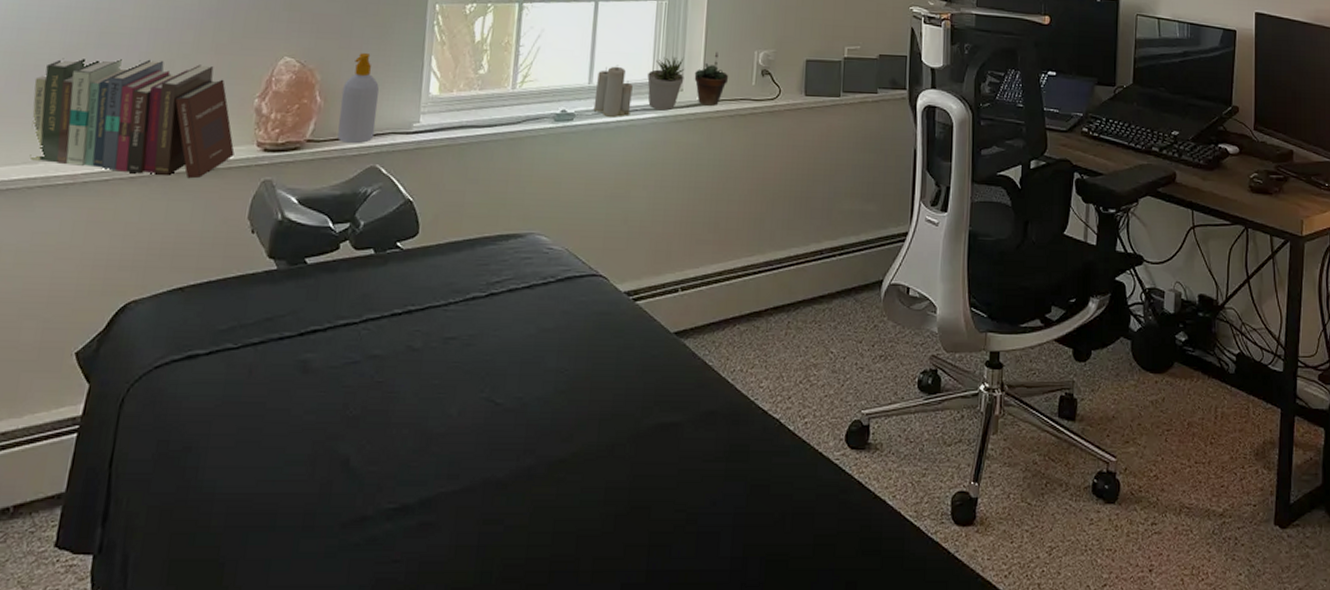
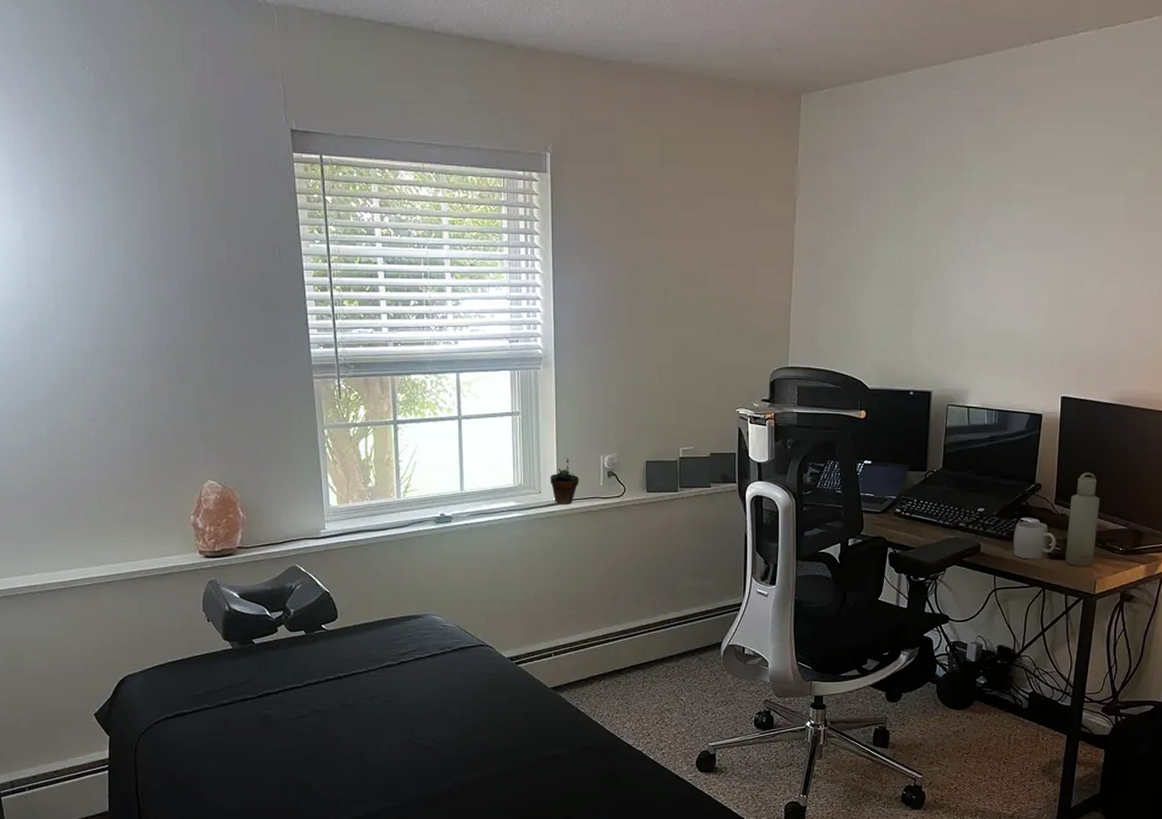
books: present [29,58,235,179] -> none [17,487,183,581]
soap bottle: present [337,53,379,144] -> none [259,474,291,549]
candle: present [593,64,633,119] -> none [467,473,498,519]
potted plant: present [647,56,685,111] -> none [510,464,541,510]
mug: none [1211,148,1257,193] -> present [1013,521,1056,559]
bottle: none [1267,96,1301,204] -> present [1064,473,1100,567]

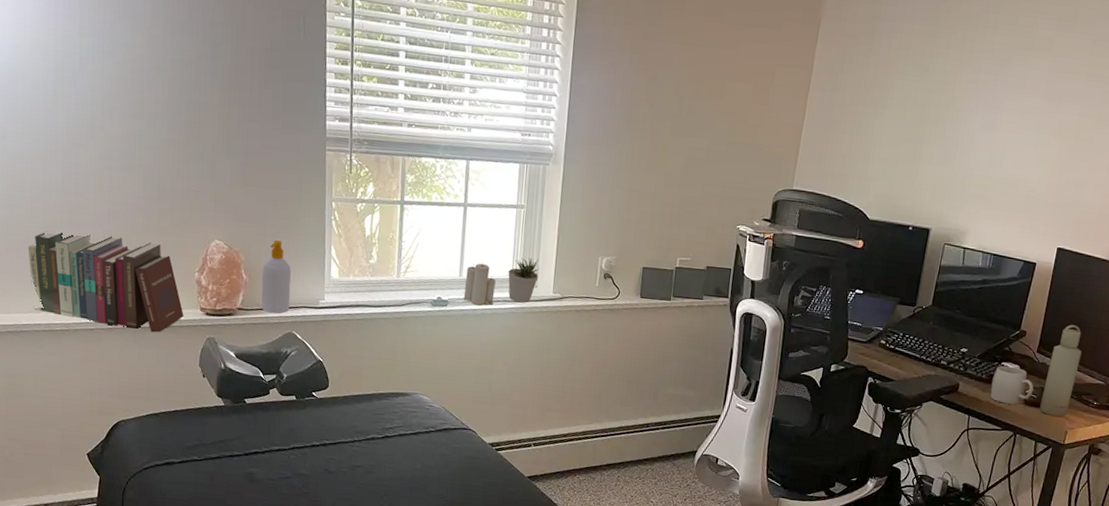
books: none [17,487,183,581] -> present [28,231,184,333]
soap bottle: none [259,474,291,549] -> present [261,240,291,314]
candle: none [467,473,498,519] -> present [463,262,496,307]
potted plant: none [510,464,541,510] -> present [508,257,540,303]
succulent plant: present [550,458,580,506] -> none [547,255,577,302]

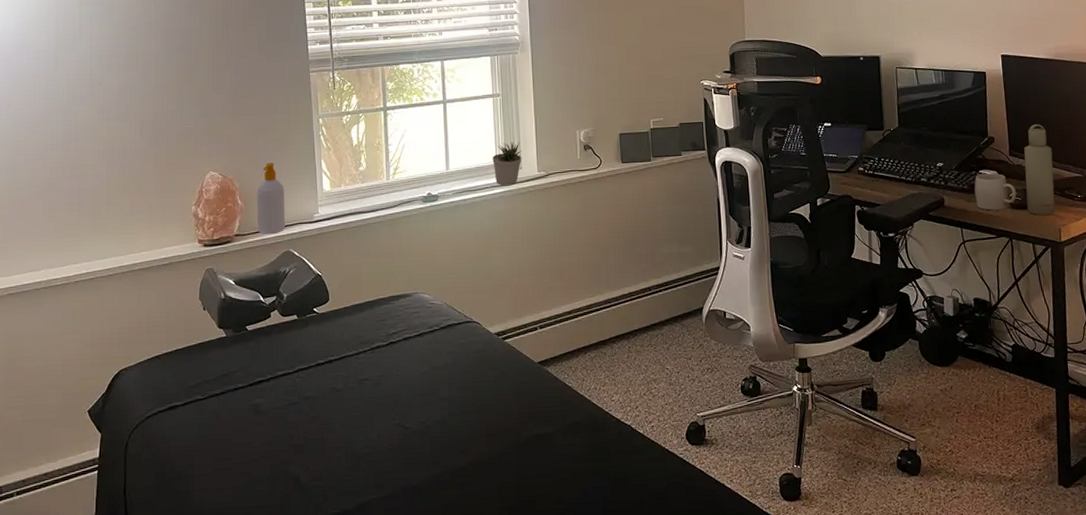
books: present [28,231,184,333] -> none [29,183,182,273]
candle: present [463,262,496,307] -> none [452,152,482,196]

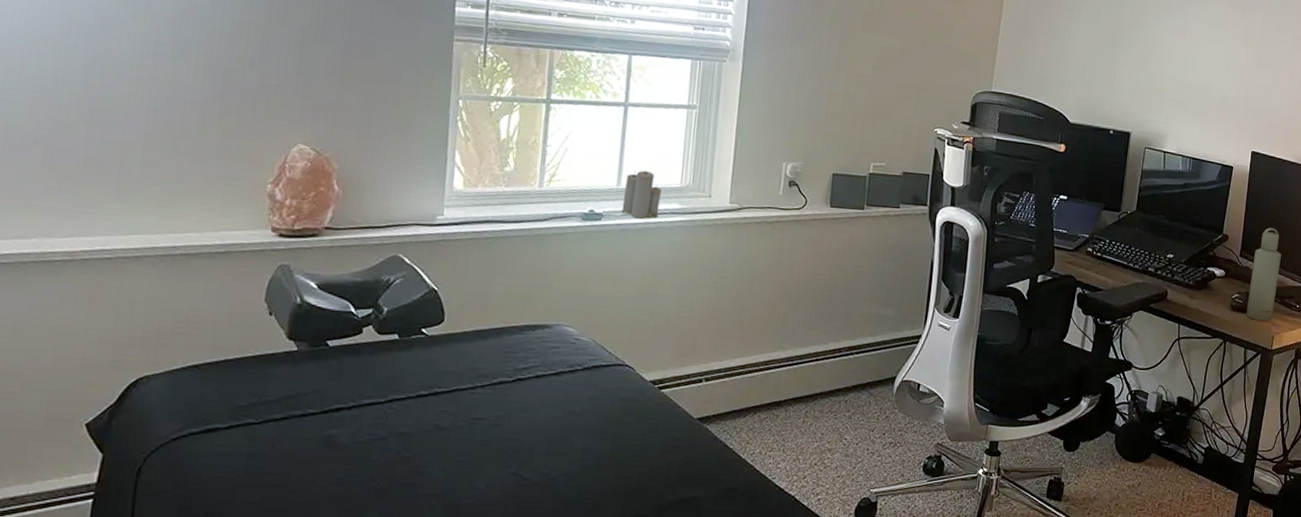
soap bottle: present [256,163,285,235] -> none [357,144,400,234]
candle: none [452,152,482,196] -> present [621,169,661,220]
potted plant: present [492,141,522,186] -> none [676,163,714,215]
mug: present [974,173,1017,211] -> none [1198,271,1239,311]

